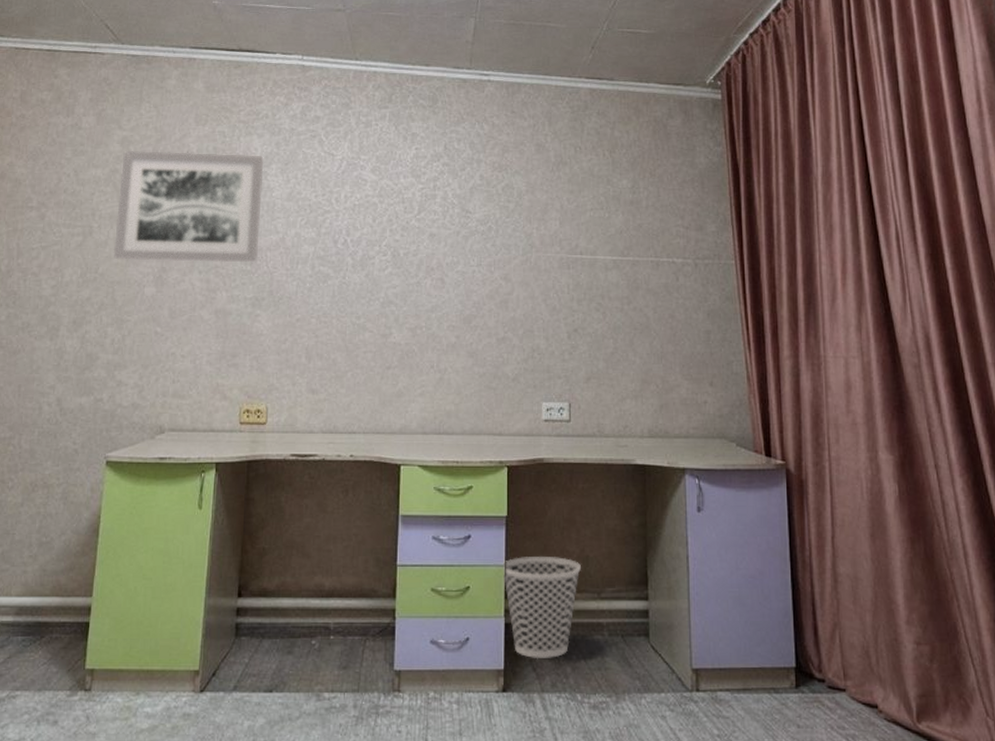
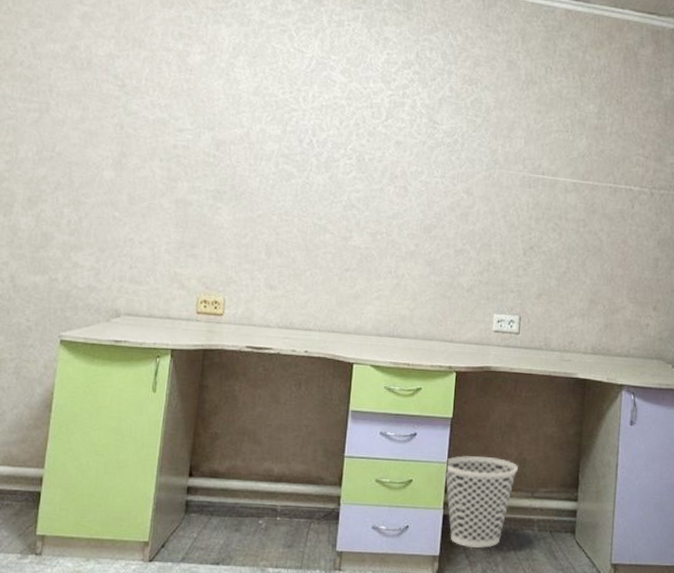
wall art: present [113,150,264,263] -> none [71,27,232,155]

